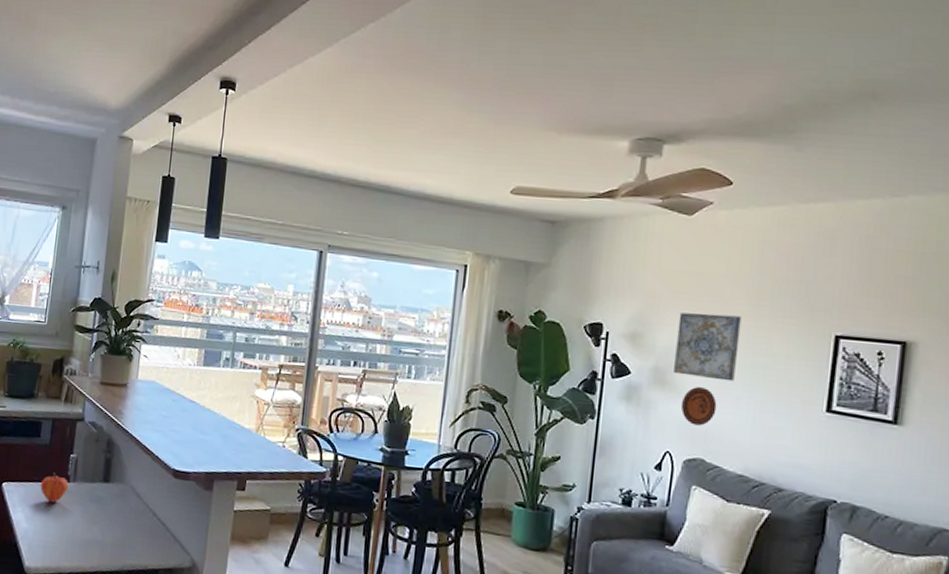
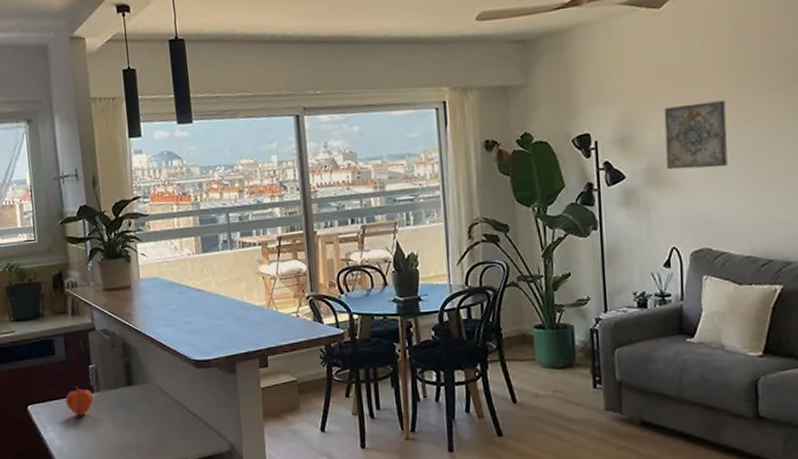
decorative plate: present [680,387,717,426] -> none [679,178,715,217]

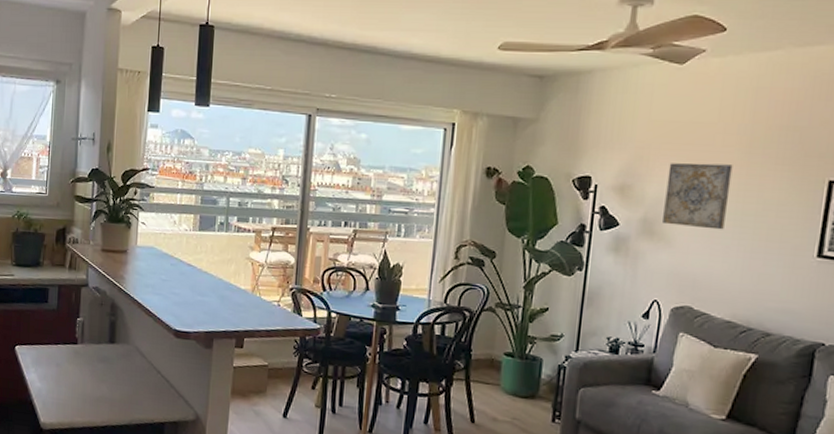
fruit: present [65,386,94,416] -> none [50,335,77,364]

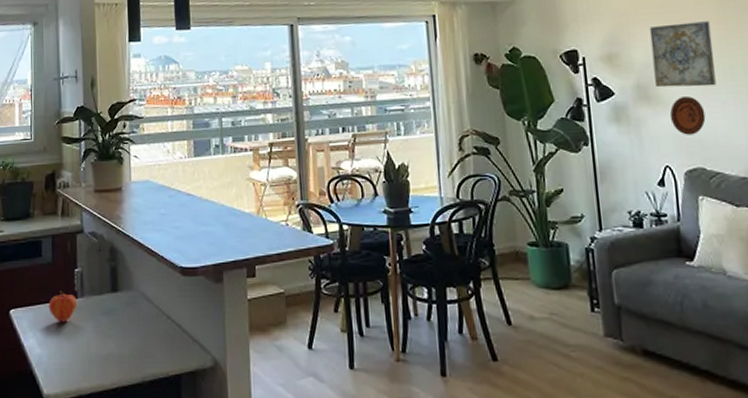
fruit: none [50,335,77,364] -> present [48,291,77,323]
decorative plate: none [669,236,706,275] -> present [669,96,706,135]

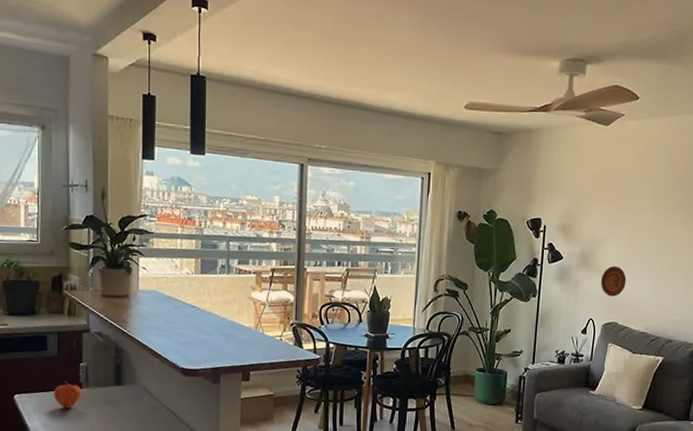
wall art: present [649,21,716,88] -> none [595,206,645,260]

